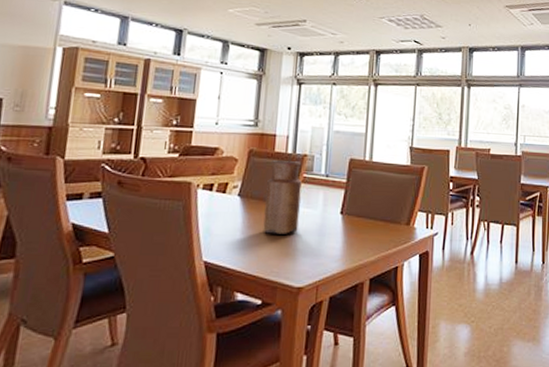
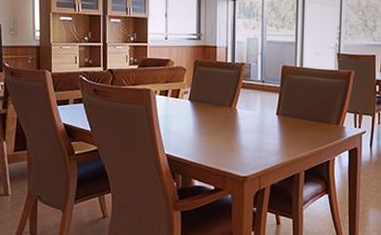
vase: present [263,160,302,234] -> none [211,69,241,132]

